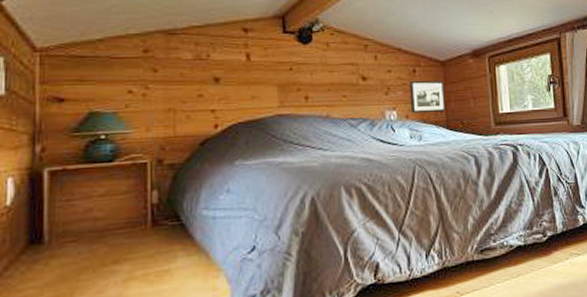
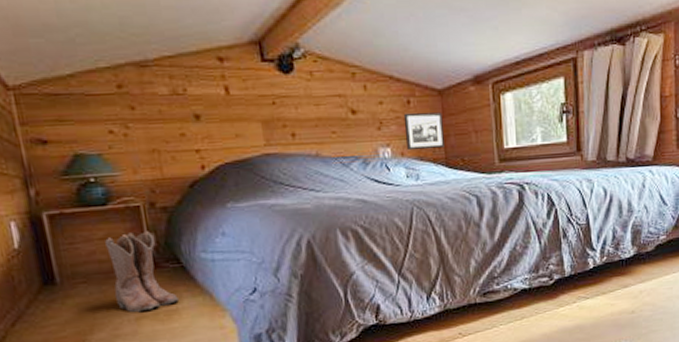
boots: none [104,188,172,274] -> present [105,231,178,313]

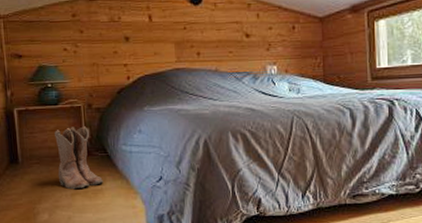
picture frame: present [403,112,444,151] -> none [289,36,323,69]

